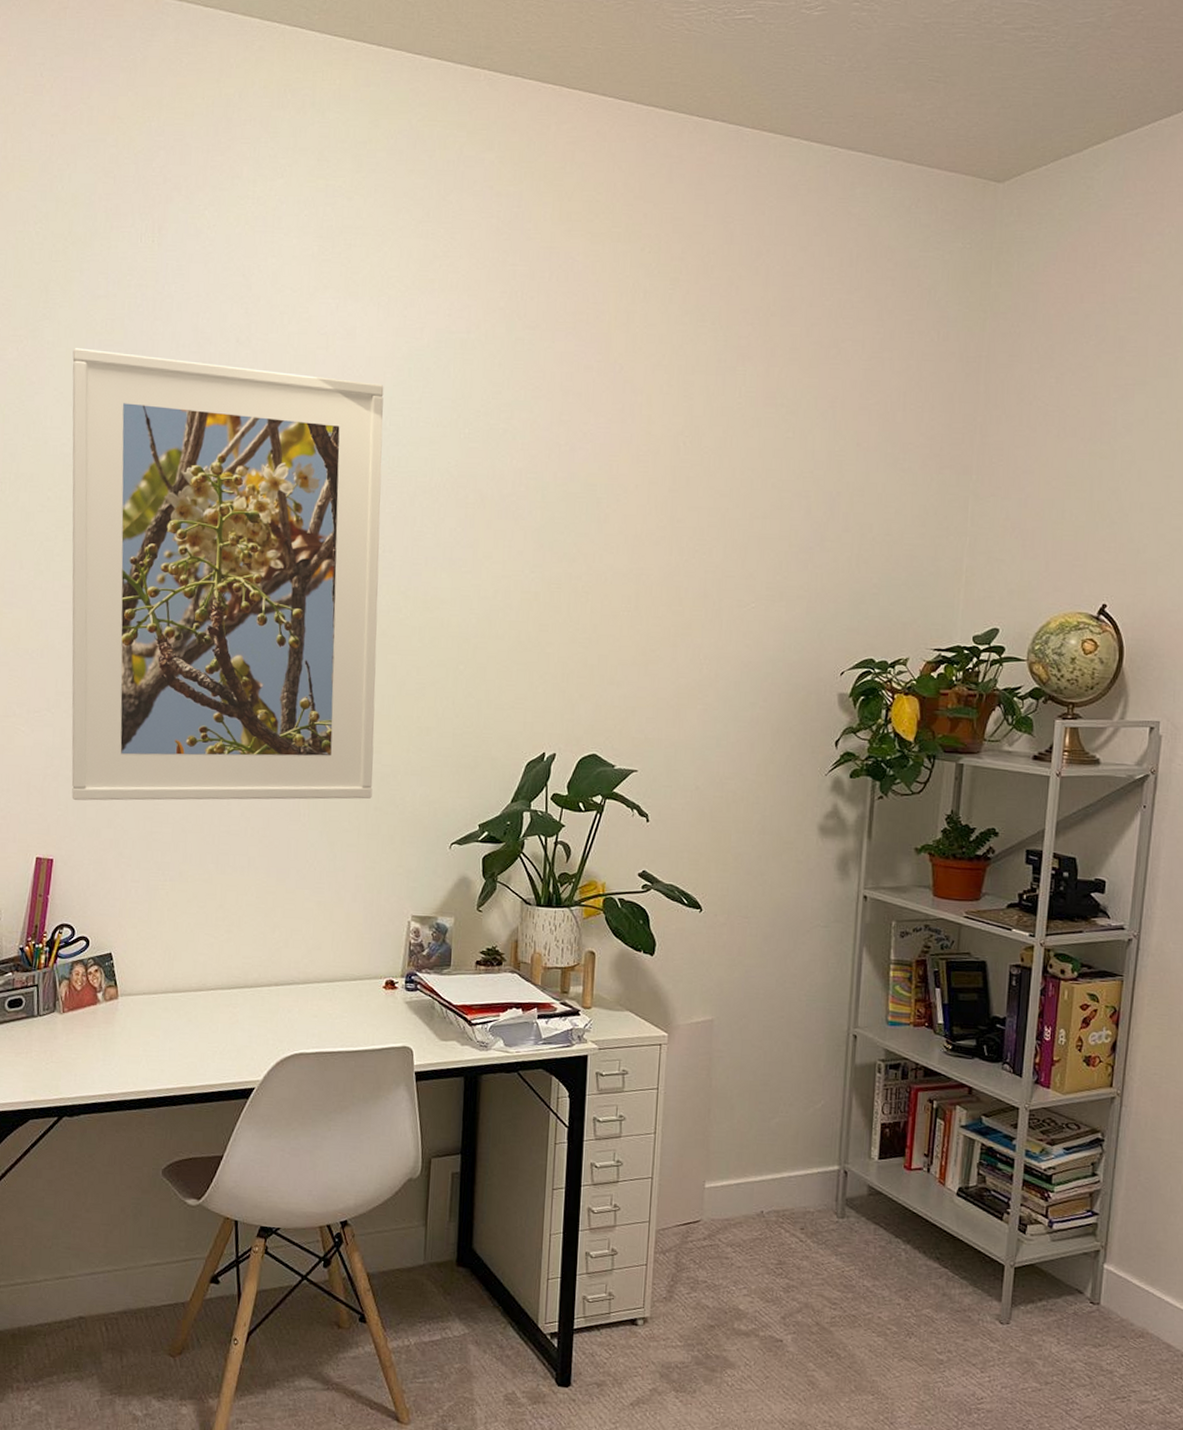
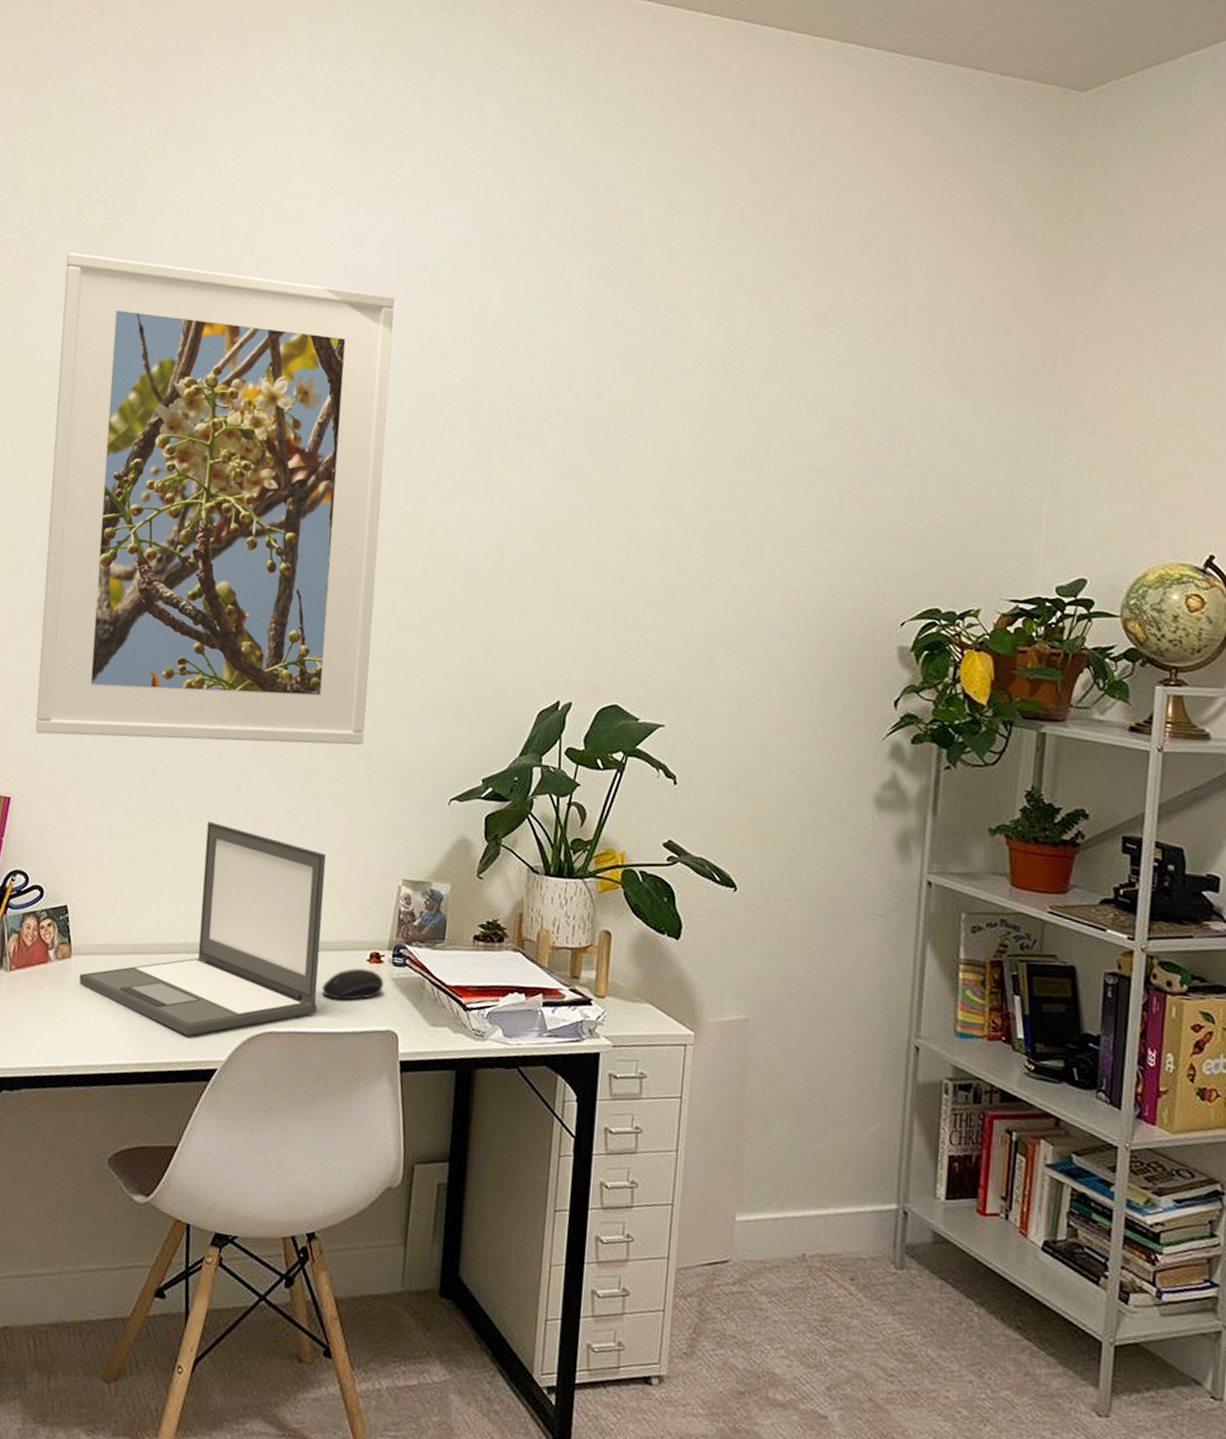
laptop: none [126,872,343,1060] -> present [78,821,326,1036]
computer mouse: none [344,994,399,1023] -> present [321,968,384,1000]

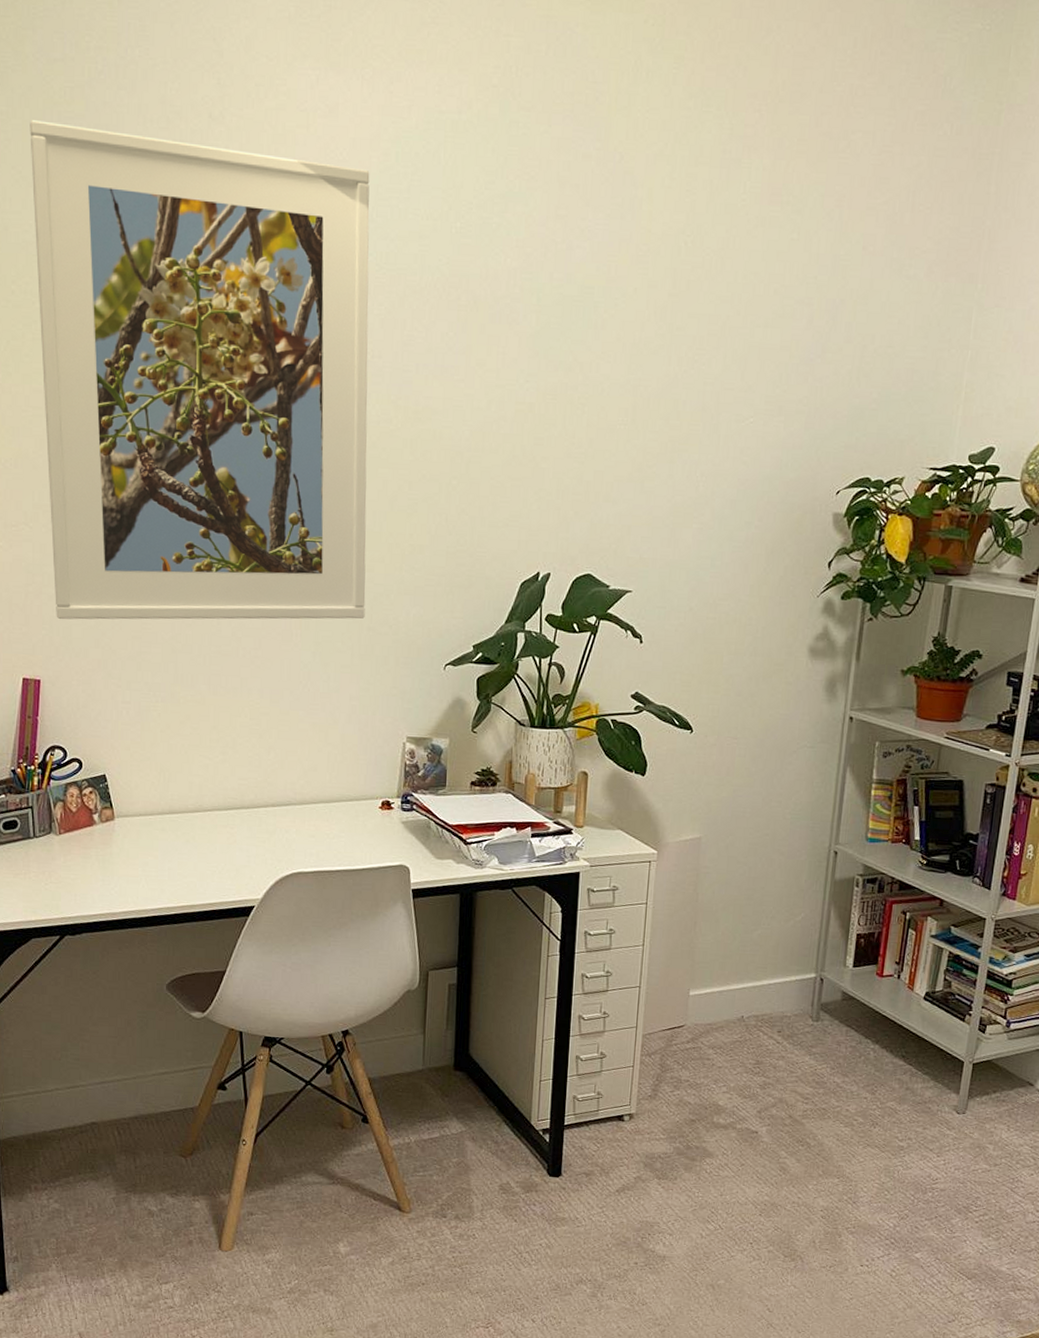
laptop: present [78,821,326,1036] -> none [123,693,339,880]
computer mouse: present [321,968,384,1000] -> none [341,814,395,842]

